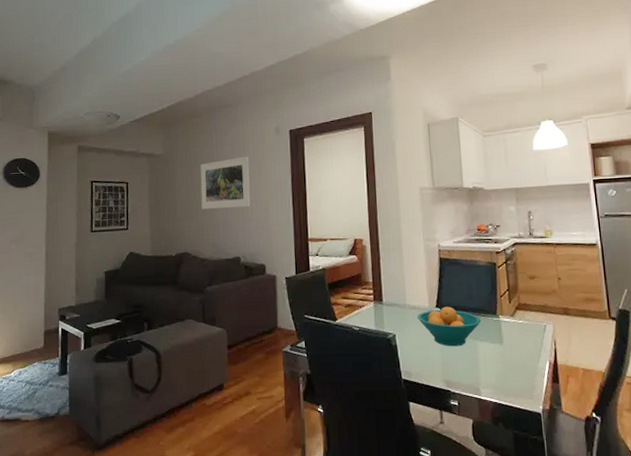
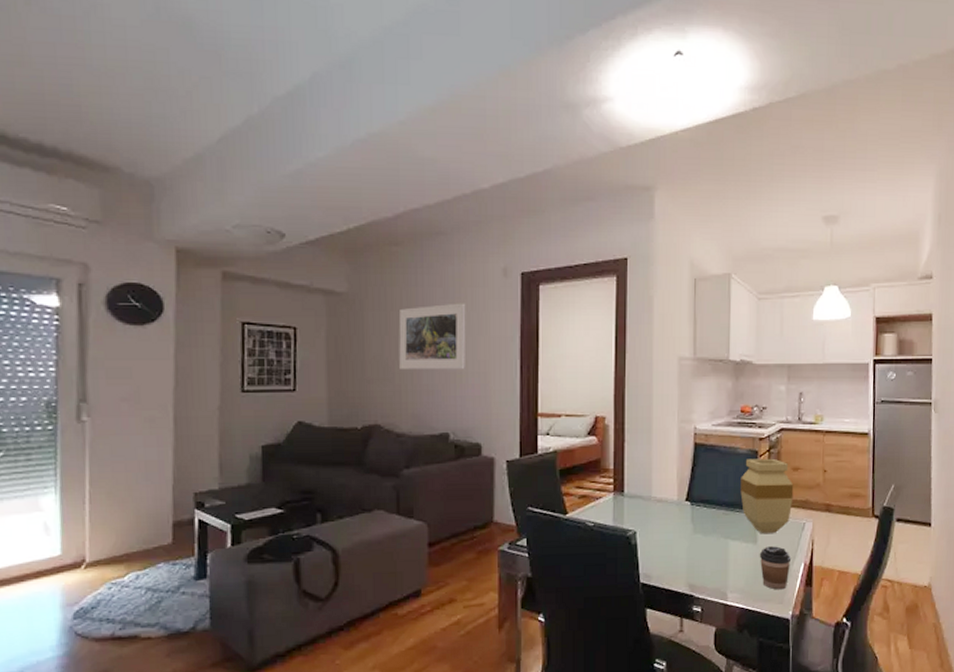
fruit bowl: present [416,306,482,347] -> none [662,500,736,546]
vase: none [483,269,533,335] -> present [740,458,794,533]
coffee cup: none [506,346,537,386] -> present [759,546,792,590]

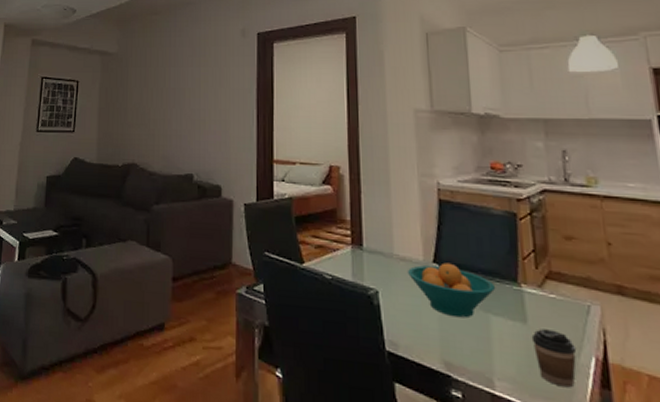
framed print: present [398,303,466,369] -> none [154,60,210,117]
fruit bowl: none [662,500,736,546] -> present [407,262,496,318]
vase: present [740,458,794,533] -> none [498,221,570,313]

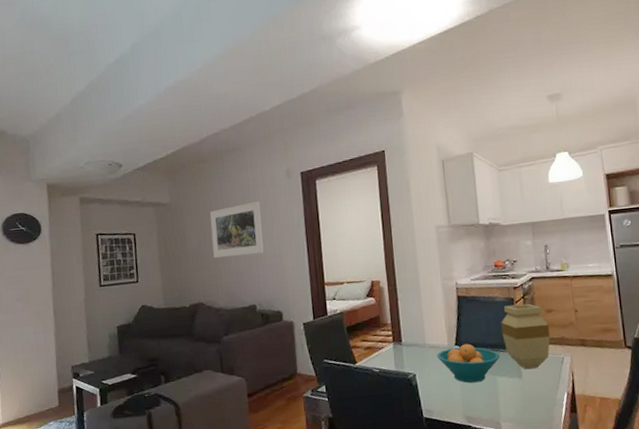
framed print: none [154,60,210,117] -> present [210,201,264,258]
vase: none [498,221,570,313] -> present [501,303,551,369]
coffee cup: present [531,329,577,388] -> none [525,379,555,418]

